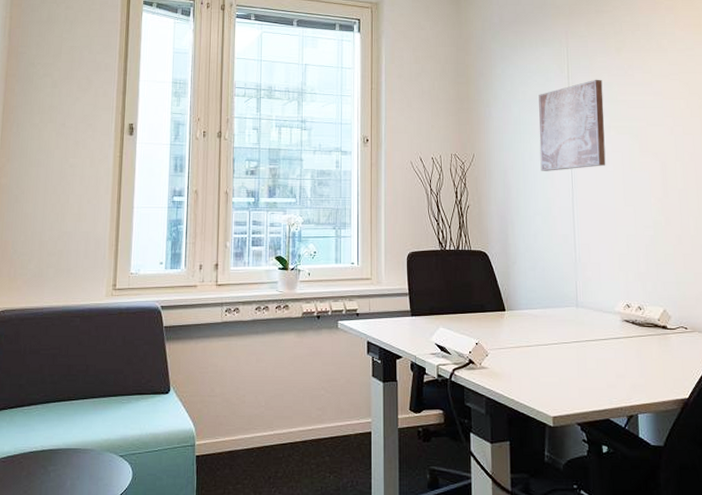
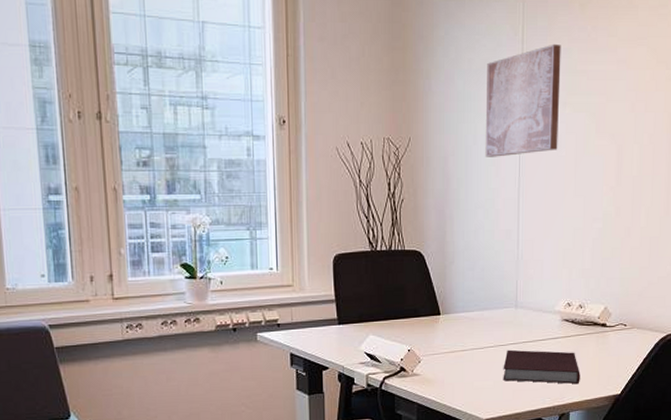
notebook: none [568,347,646,385] -> present [503,349,580,384]

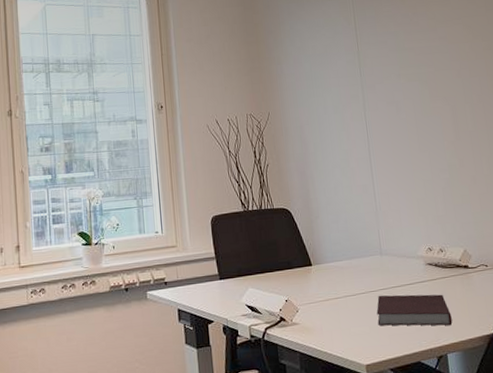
wall art: present [485,43,561,157] -> none [328,28,399,124]

